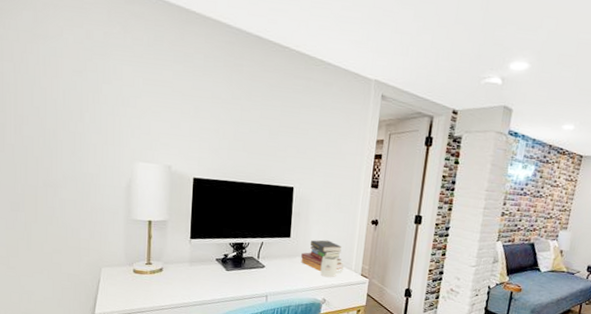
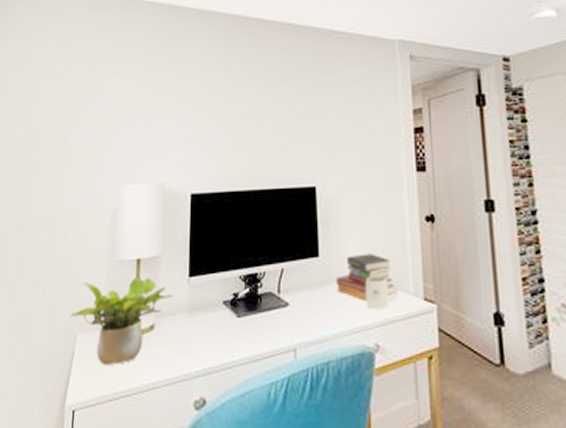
potted plant: none [94,232,177,291] -> present [69,277,173,366]

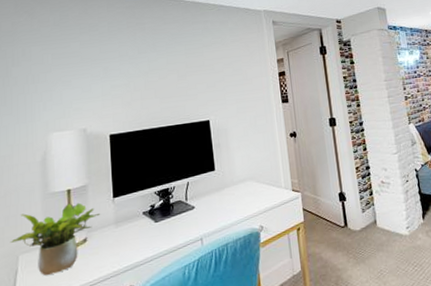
books: present [336,253,397,301] -> none [229,163,273,197]
mug: present [364,276,398,310] -> none [250,178,274,203]

